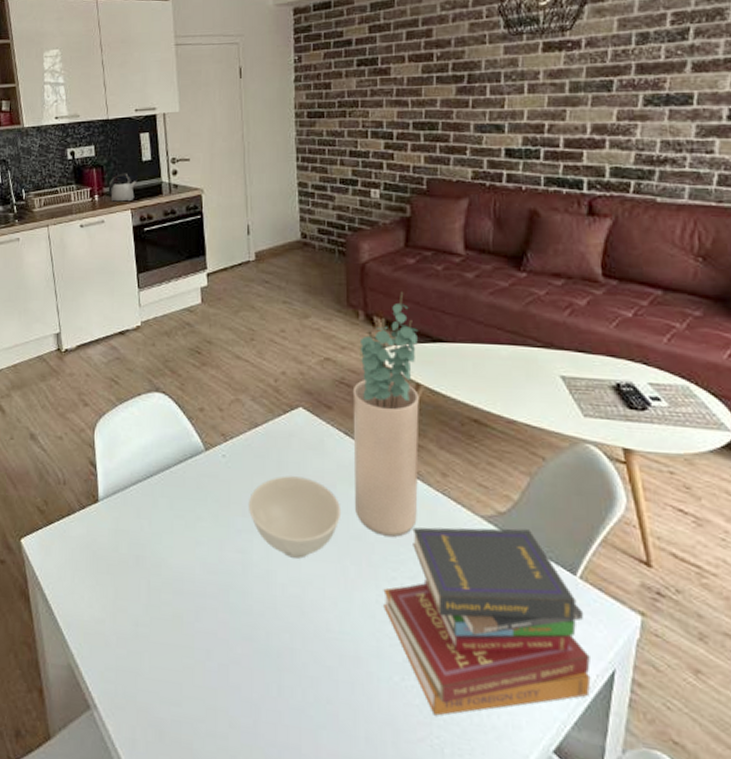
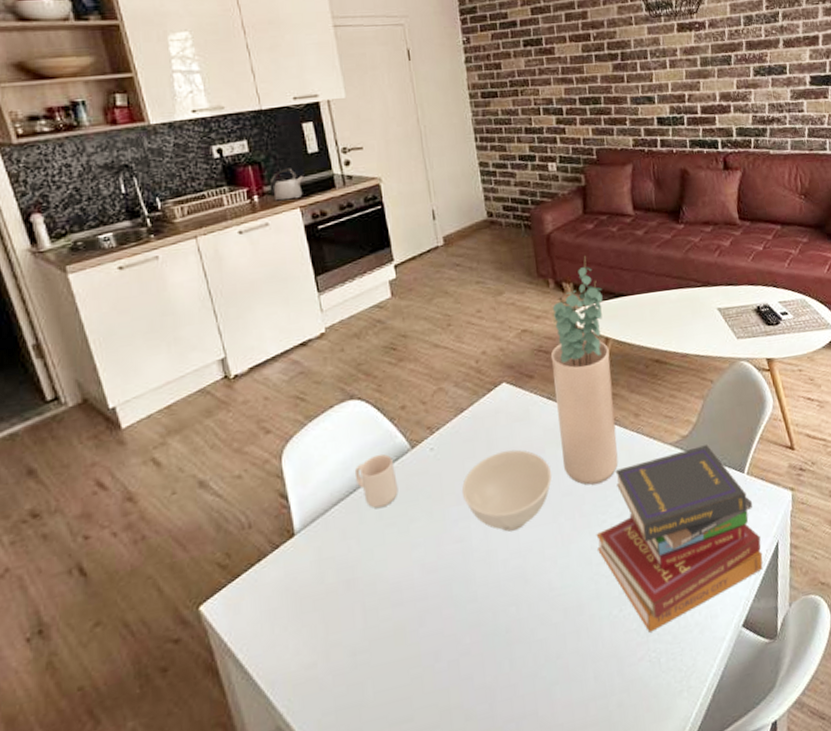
cup: none [153,448,190,499] -> present [354,454,398,509]

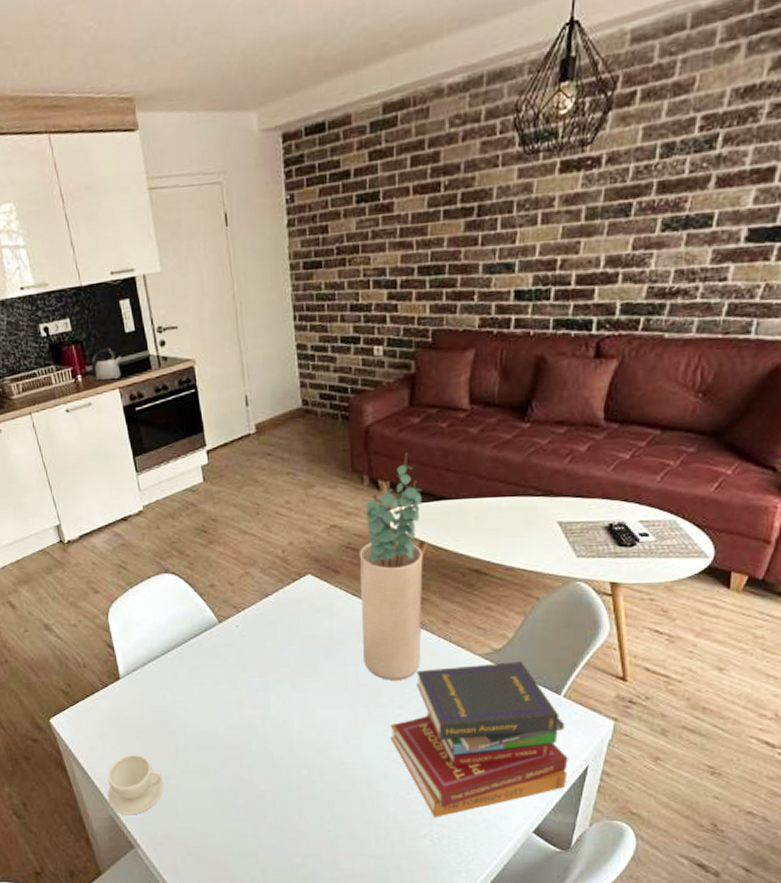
teacup: none [274,630,348,721] -> present [107,754,163,815]
cup: present [354,454,398,509] -> none [168,623,206,669]
bowl: present [462,449,552,532] -> none [264,637,351,708]

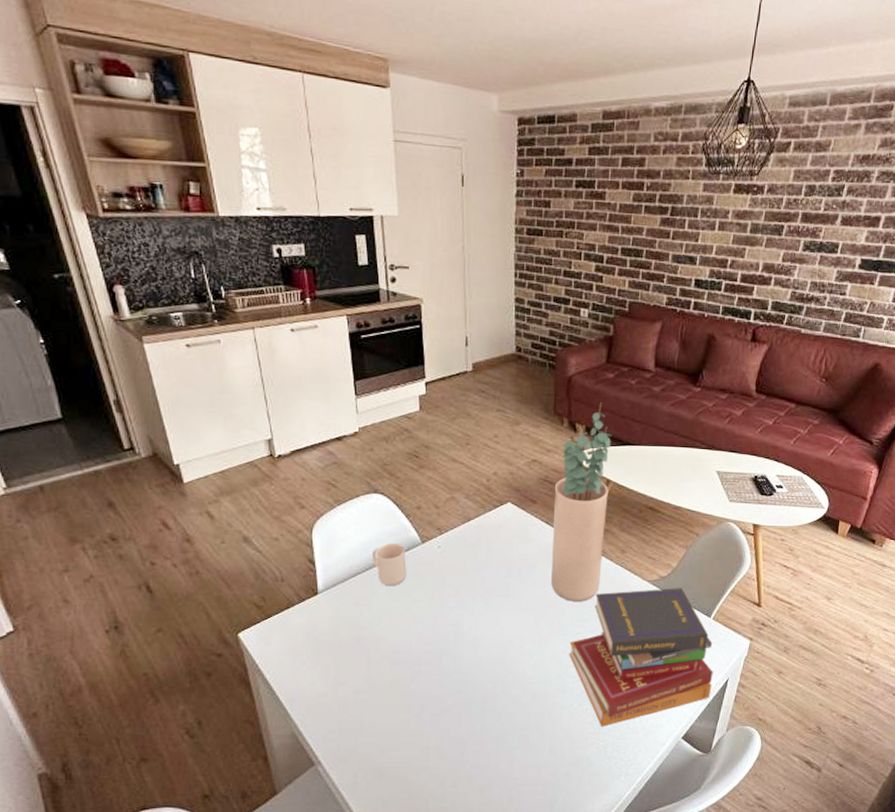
kettle: present [91,347,123,381] -> none [321,276,353,307]
teacup: present [107,754,163,815] -> none [292,669,351,732]
cup: none [168,623,206,669] -> present [371,542,407,586]

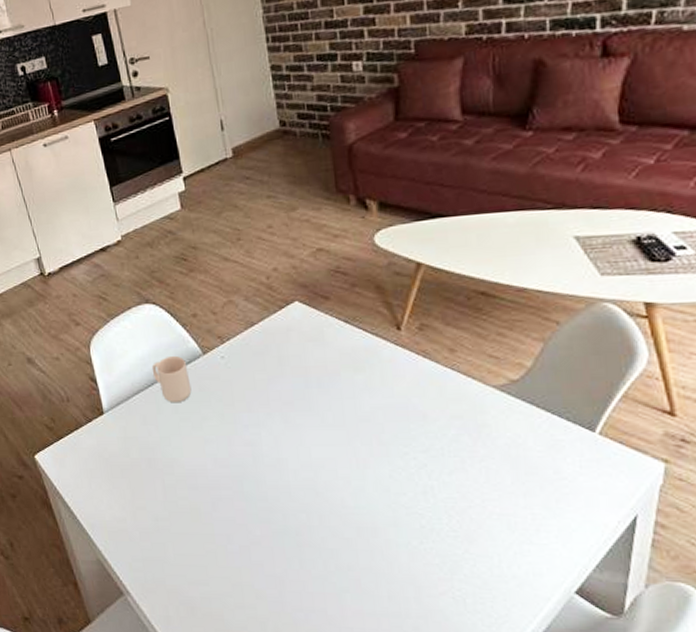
vase: present [551,402,612,602] -> none [349,170,426,415]
books: present [569,588,713,727] -> none [396,394,613,572]

